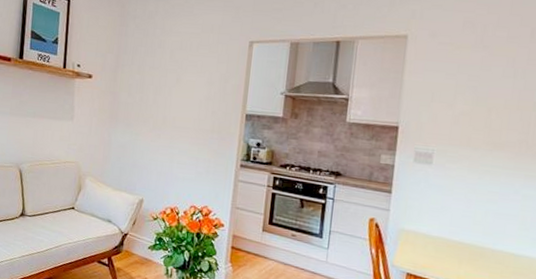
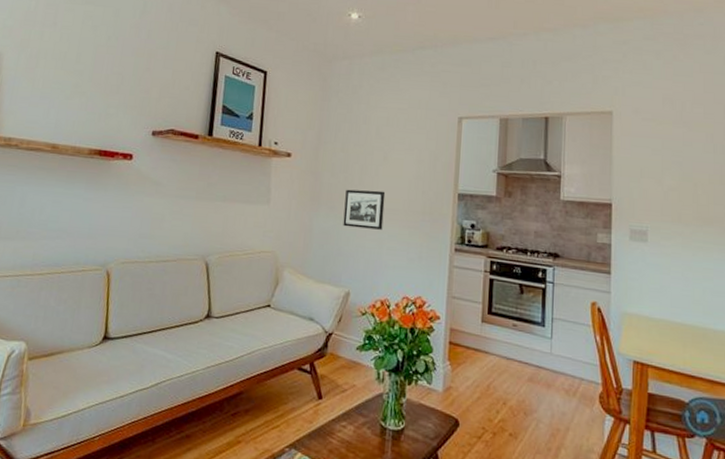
picture frame: none [138,108,178,146] -> present [343,189,386,230]

